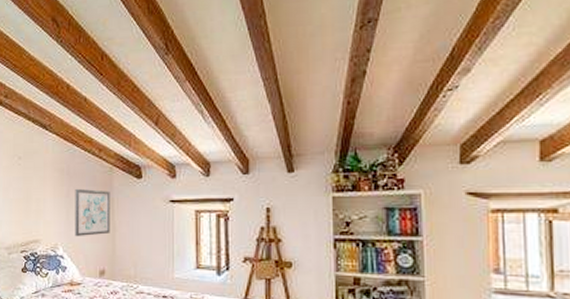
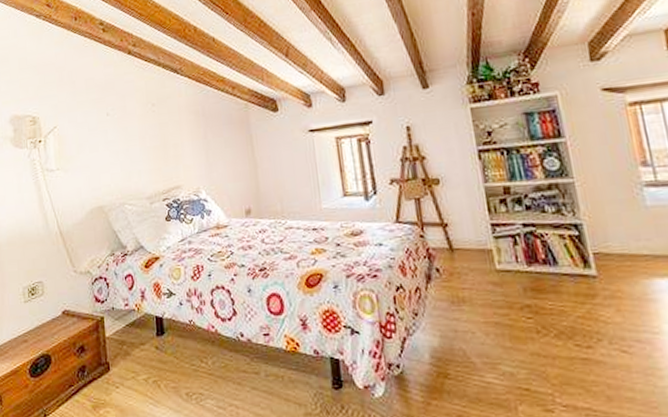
wall art: present [75,188,110,237] -> none [212,127,252,179]

